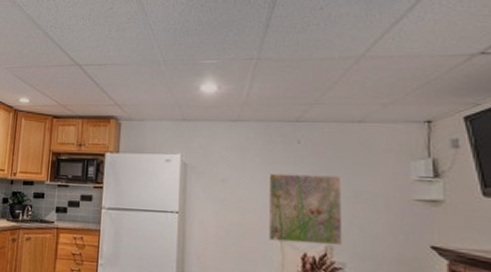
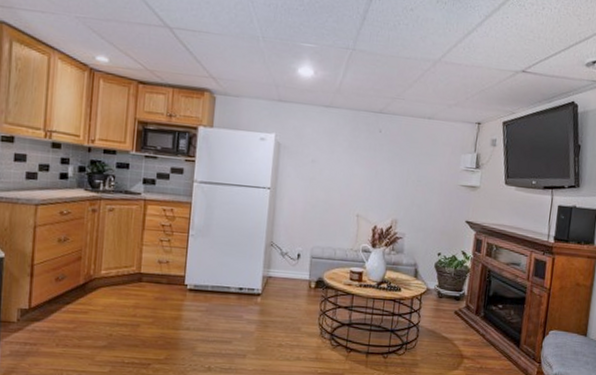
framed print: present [268,173,343,246] -> none [348,157,410,220]

